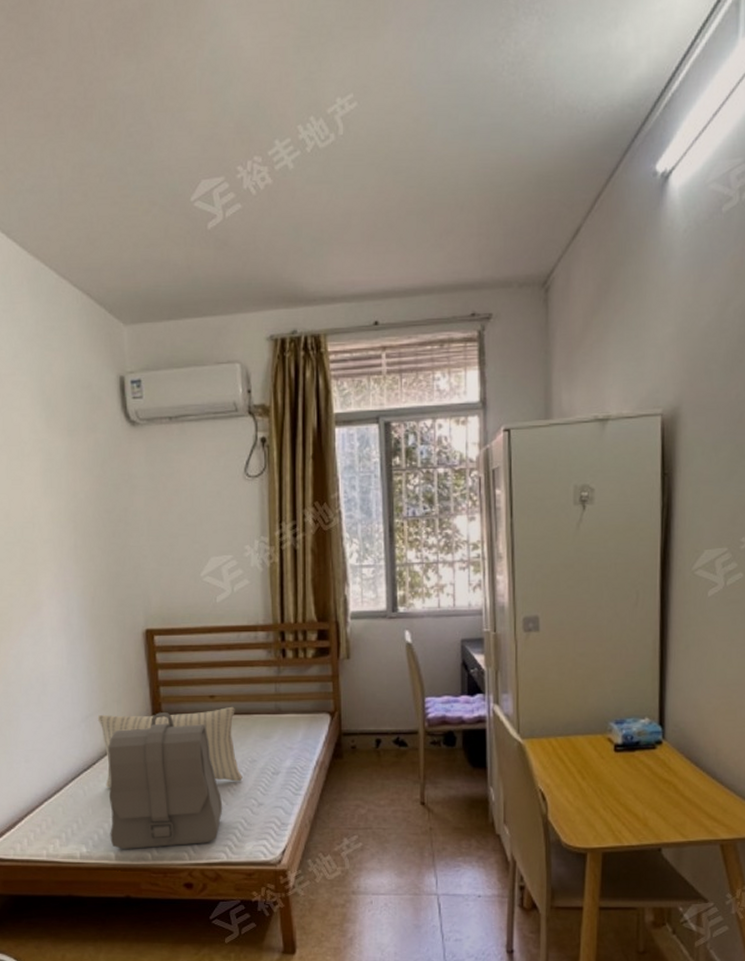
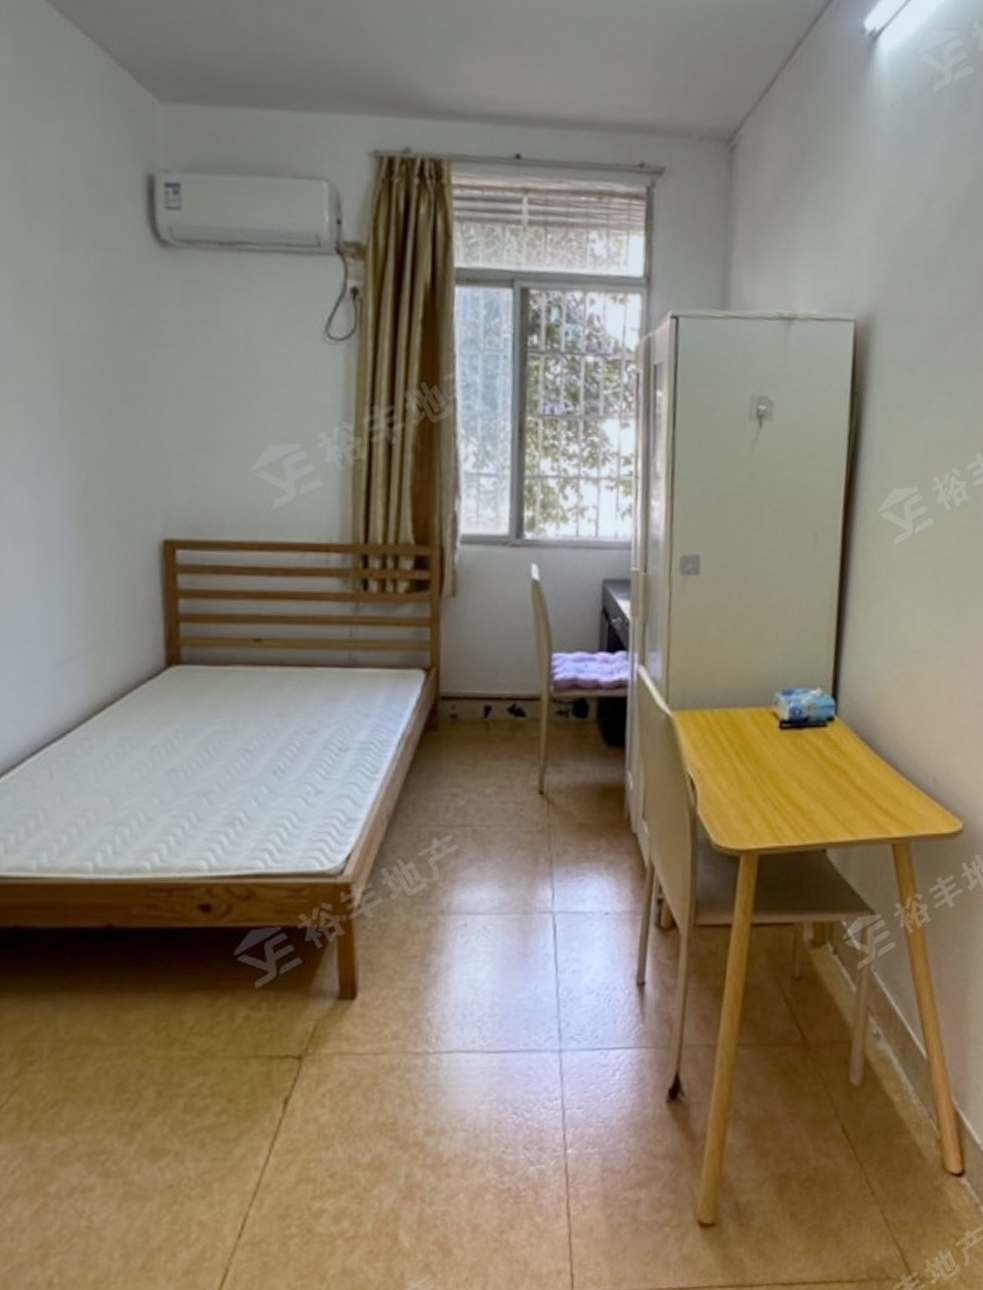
pillow: present [97,706,243,788] -> none [78,655,296,767]
backpack: present [108,713,223,849] -> none [87,660,264,856]

